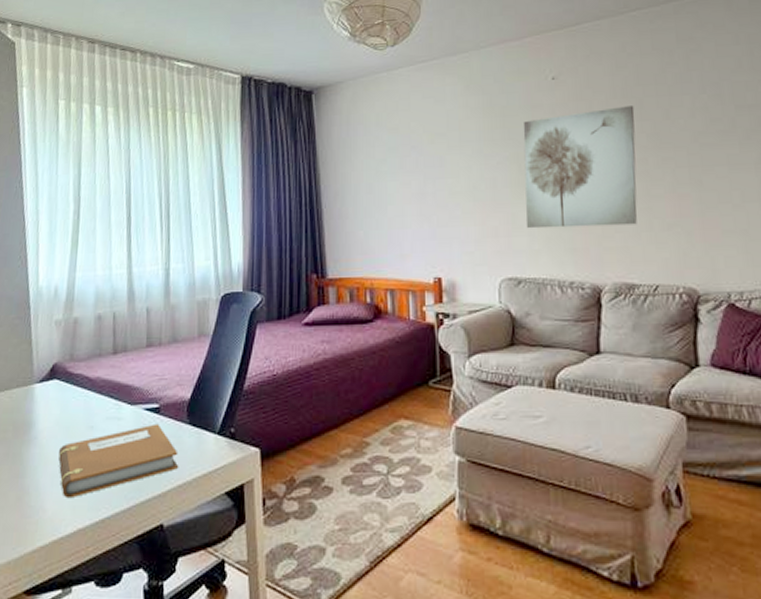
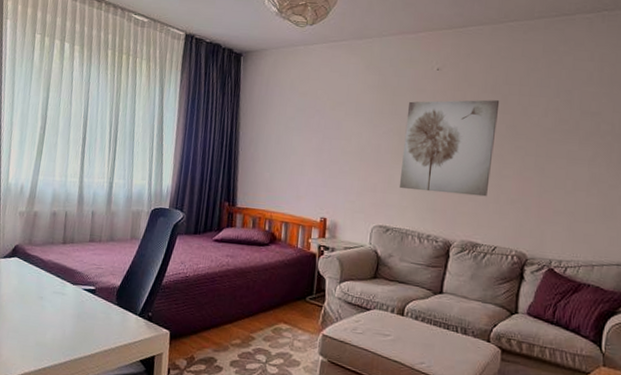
notebook: present [58,423,179,499] -> none [14,301,107,349]

